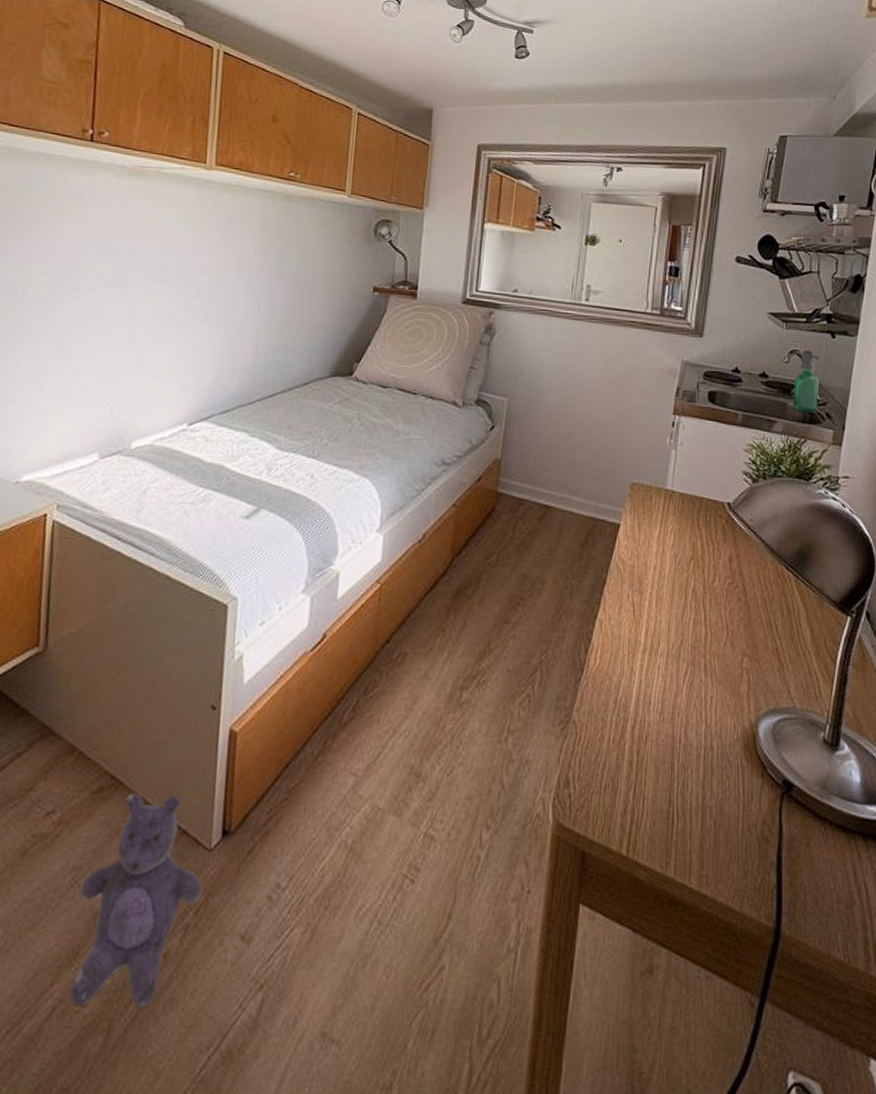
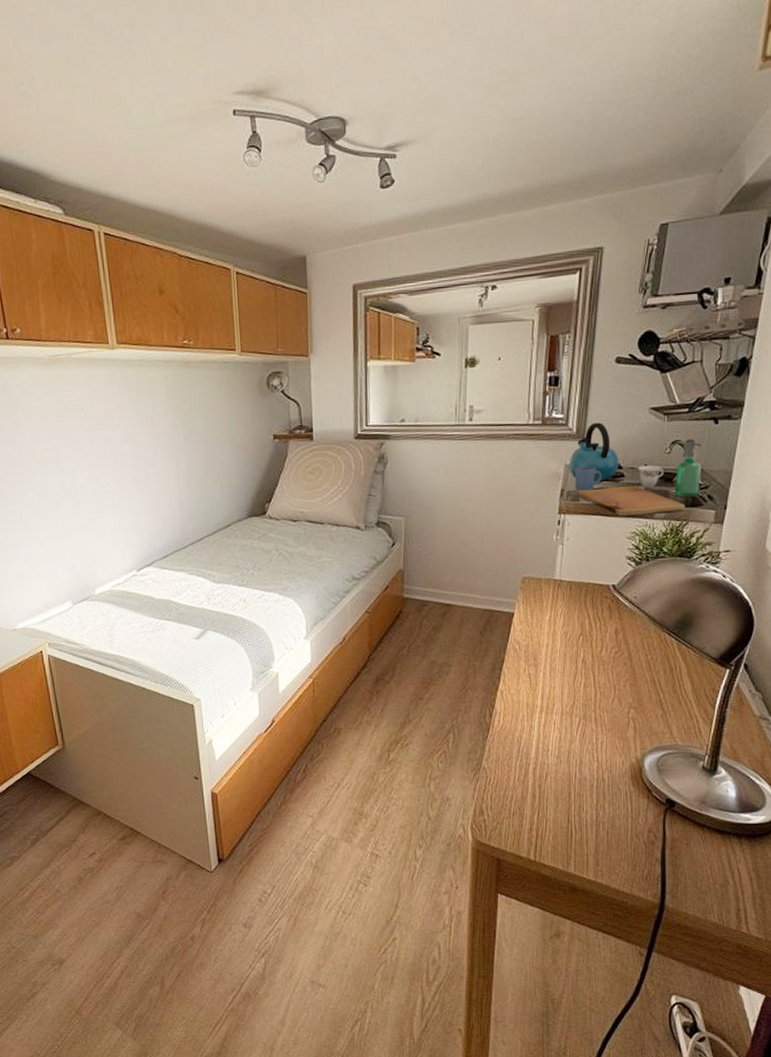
stuffed animal: present [69,793,204,1009] -> none [124,838,211,970]
kettle: none [686,320,737,385] -> present [569,422,619,482]
mug: none [692,364,719,394] -> present [575,465,602,492]
cutting board: none [694,391,804,427] -> present [578,485,686,517]
teacup: none [756,372,783,398] -> present [638,465,664,488]

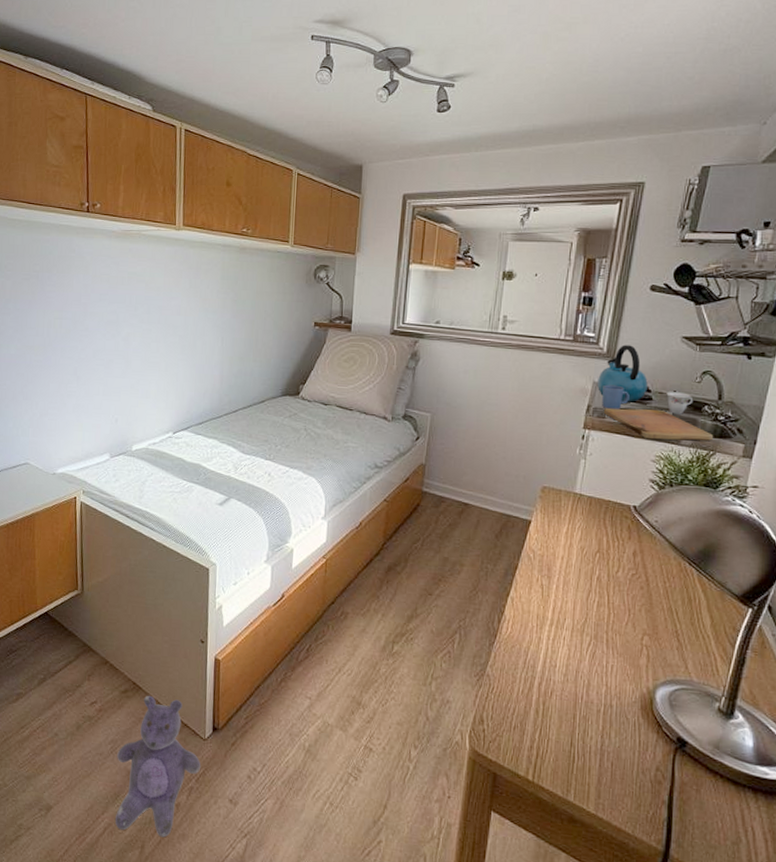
stuffed animal: none [124,838,211,970] -> present [115,695,201,838]
soap dispenser: present [675,439,702,498] -> none [704,371,734,429]

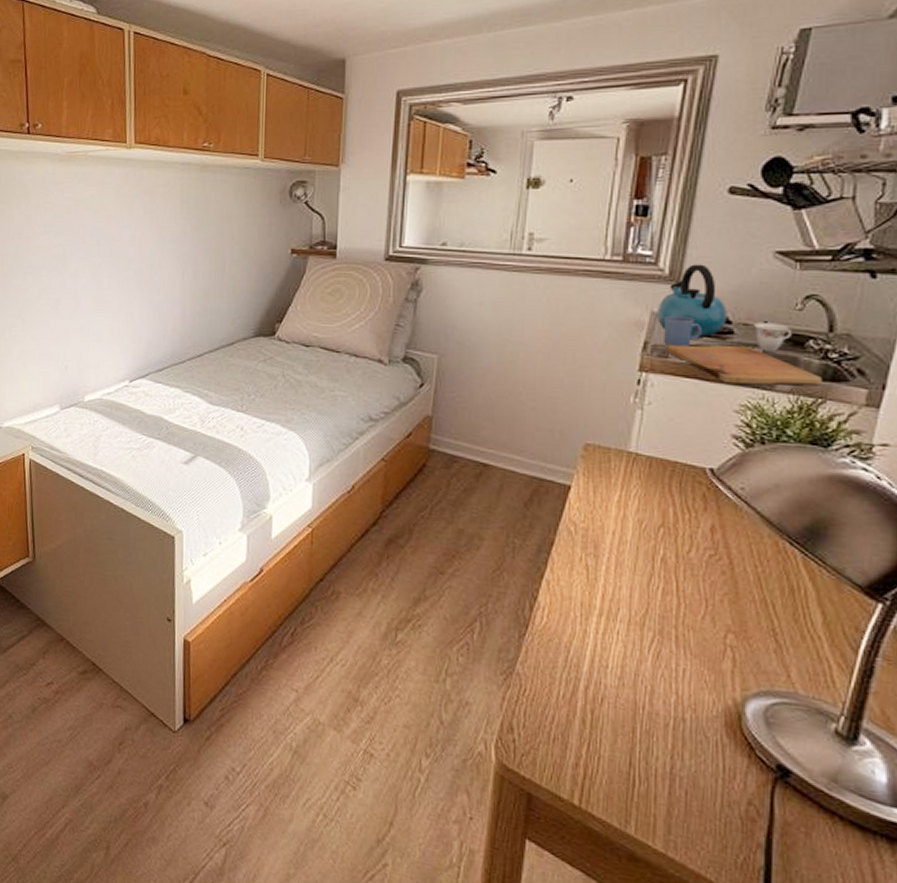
stuffed animal: present [115,695,201,838] -> none [76,678,172,840]

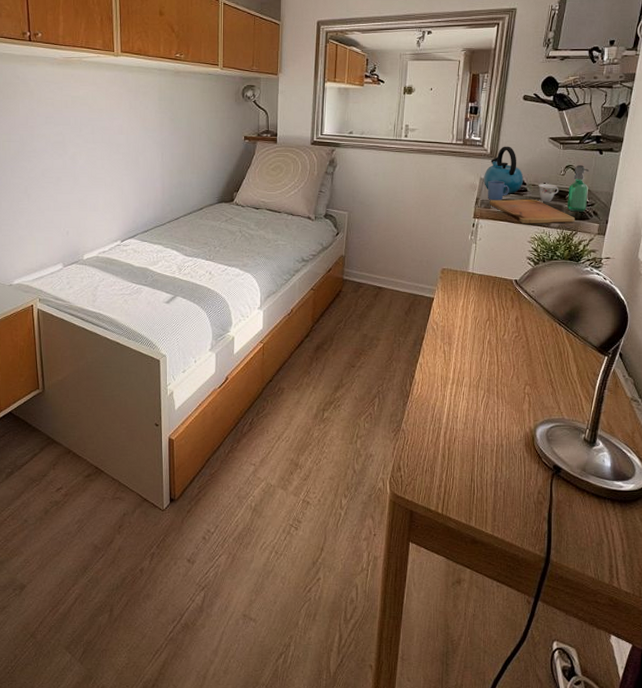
soap dispenser: none [808,295,851,369] -> present [567,165,590,212]

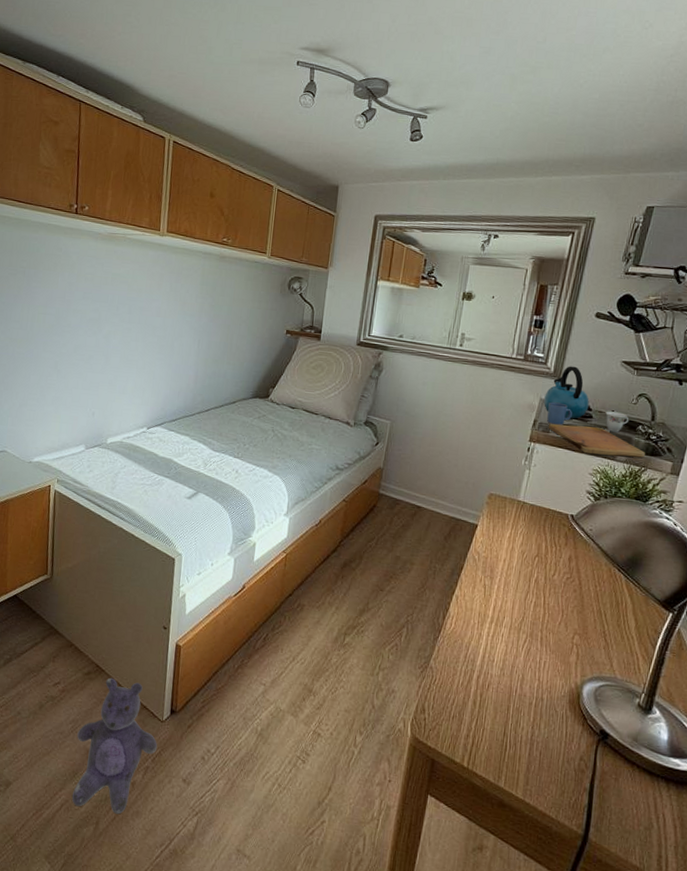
stuffed animal: none [84,477,161,600] -> present [72,677,158,814]
soap dispenser: present [567,165,590,212] -> none [637,394,666,447]

